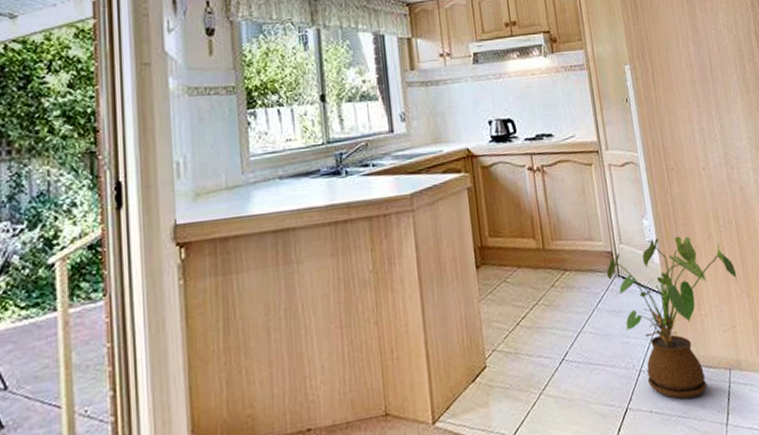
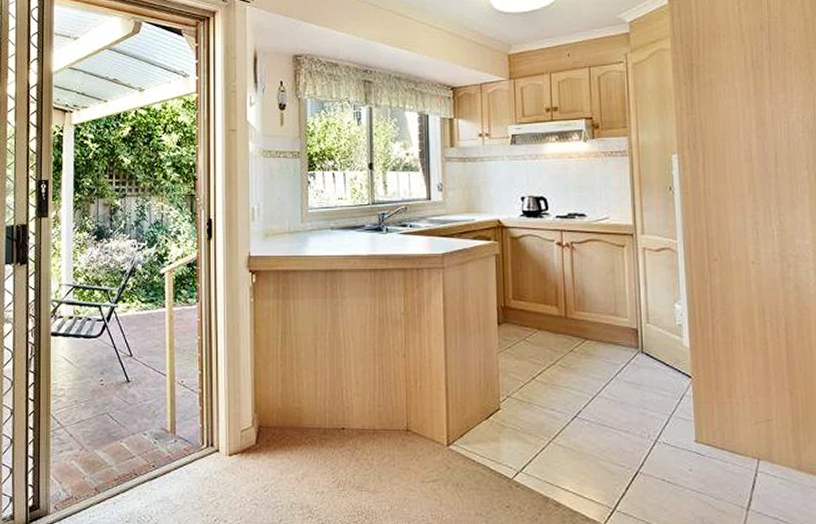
house plant: present [606,236,738,400] -> none [629,323,780,478]

